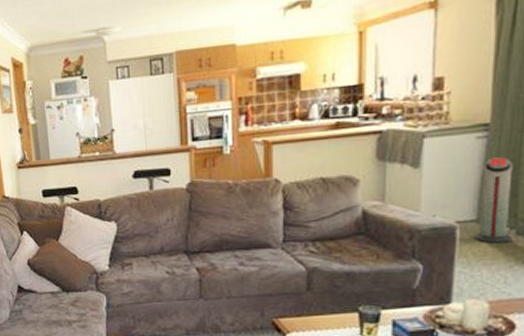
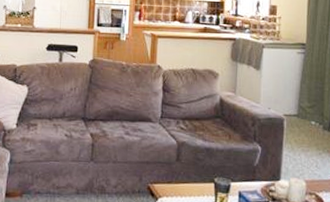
air purifier: present [473,157,513,243] -> none [295,69,321,135]

